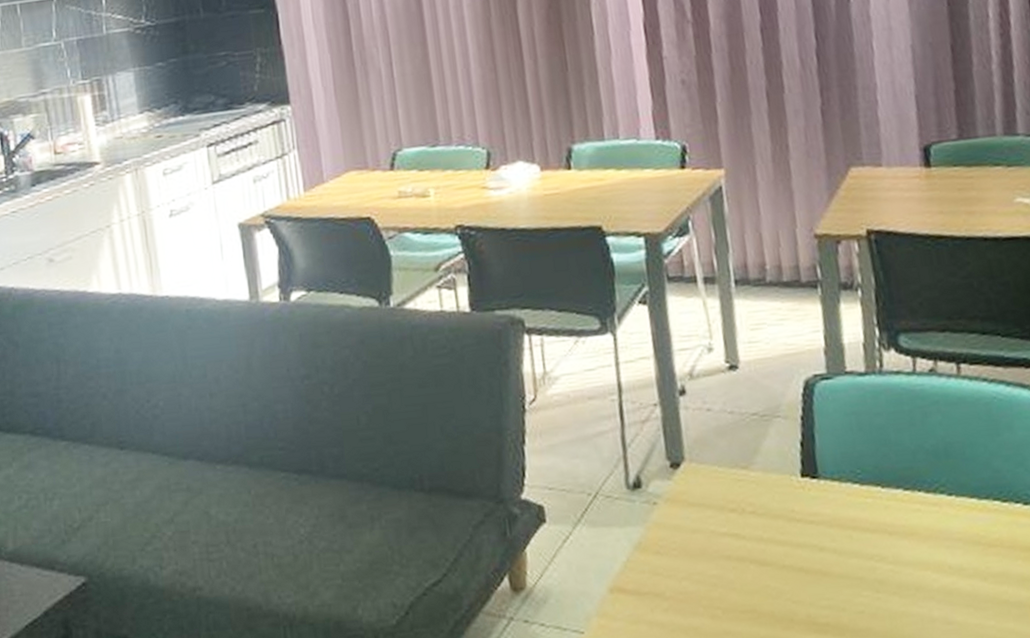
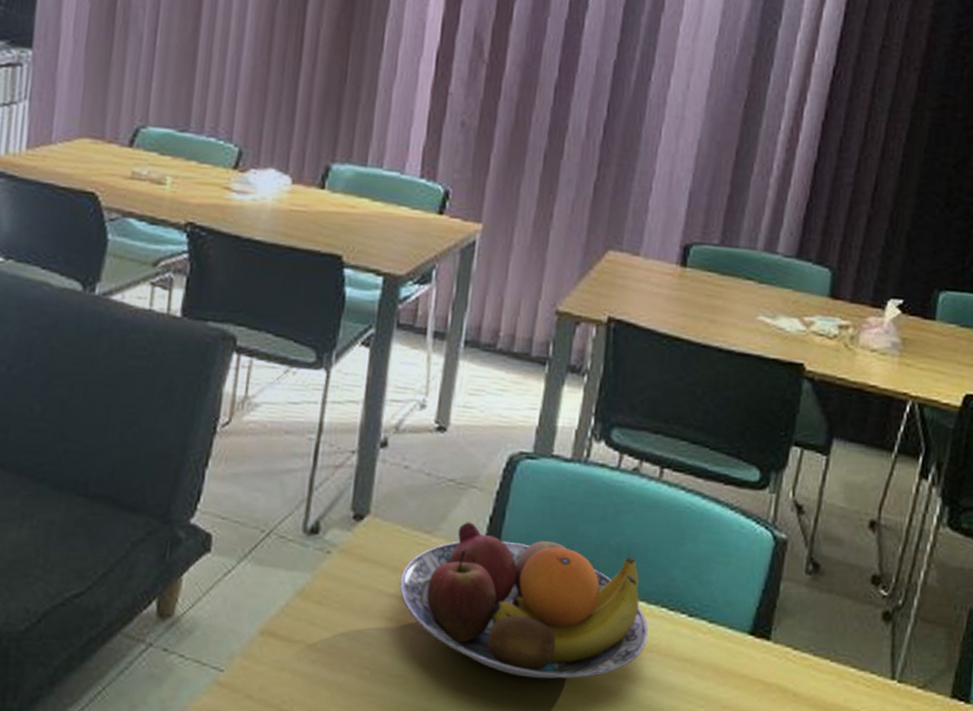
fruit bowl: none [728,451,989,593] -> present [399,522,649,679]

